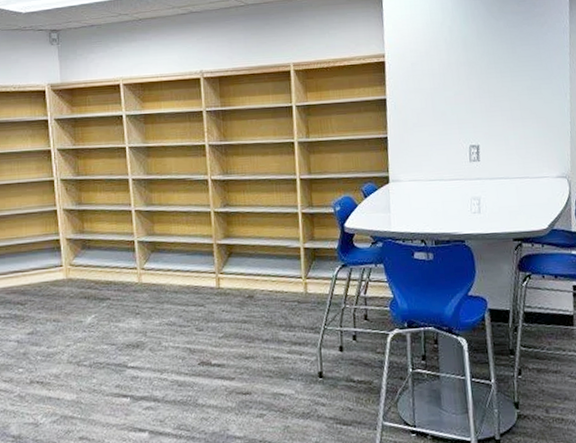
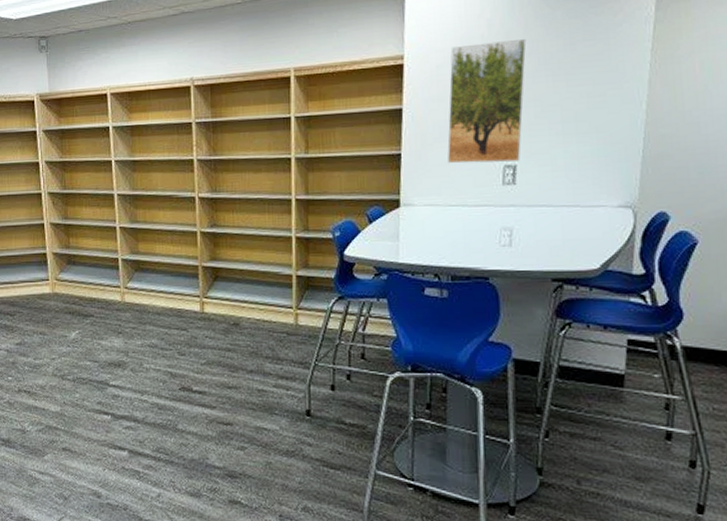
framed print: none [422,42,482,145] -> present [447,38,527,164]

